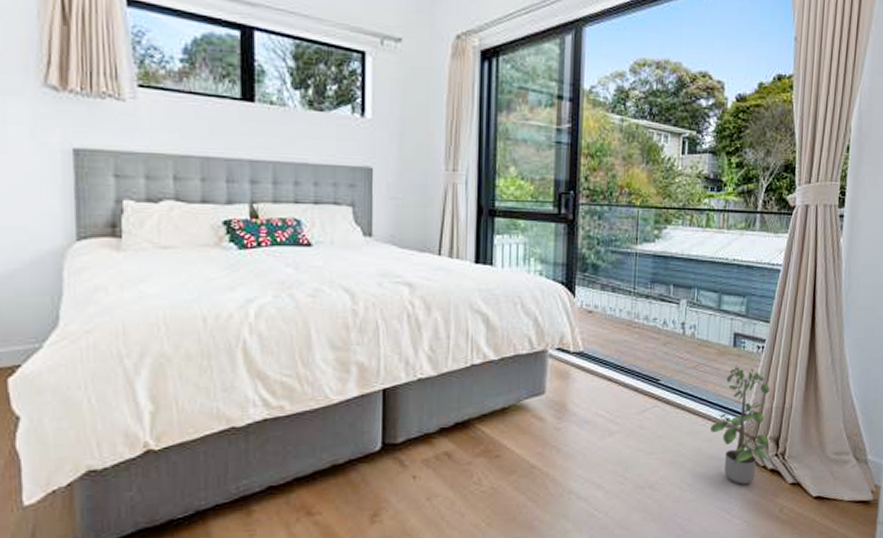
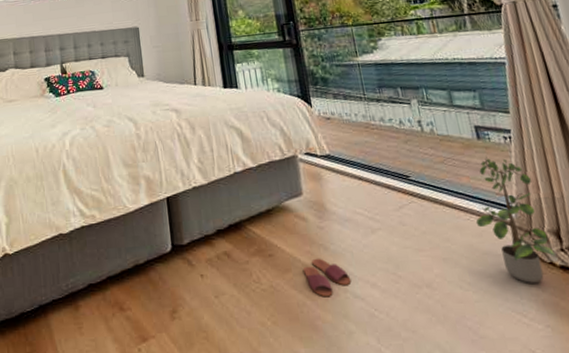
slippers: none [530,459,578,499] -> present [303,258,351,297]

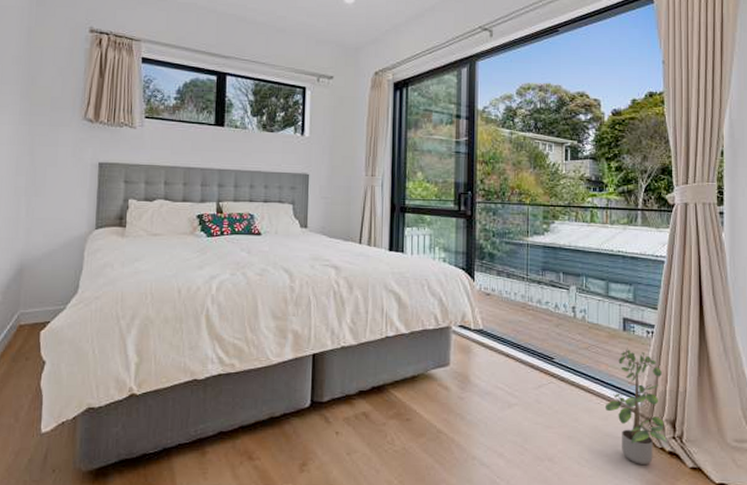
slippers: present [303,258,351,297] -> none [438,426,481,463]

